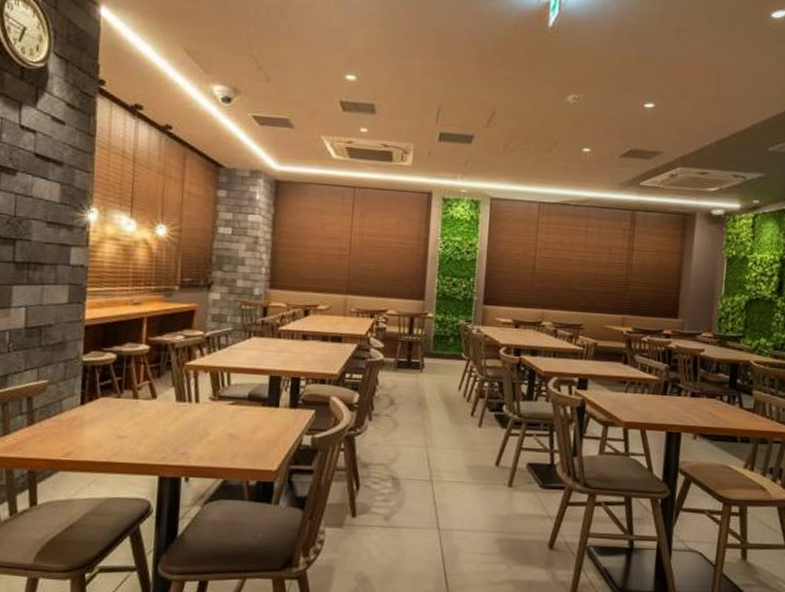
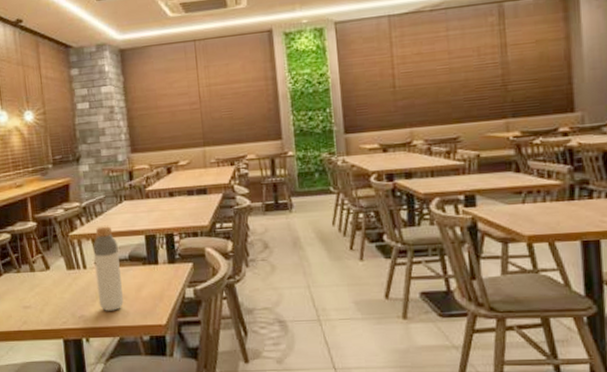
bottle: none [206,359,238,451] -> present [93,225,123,311]

